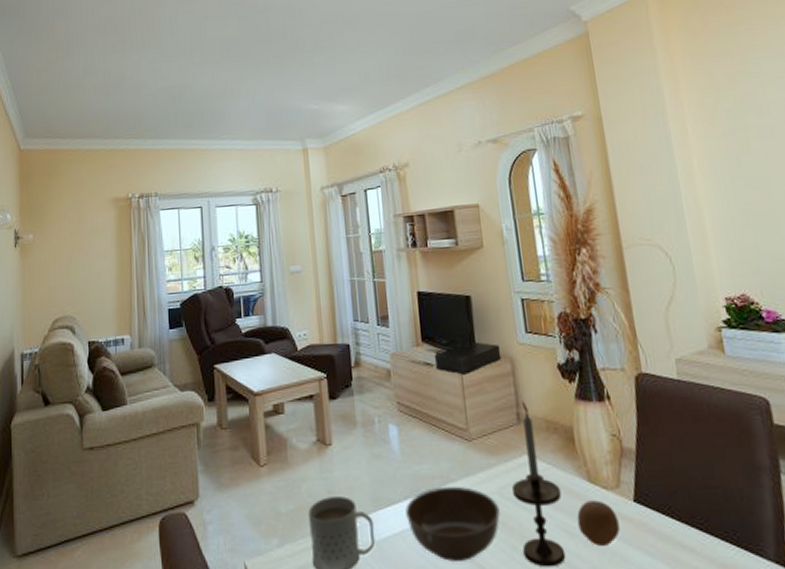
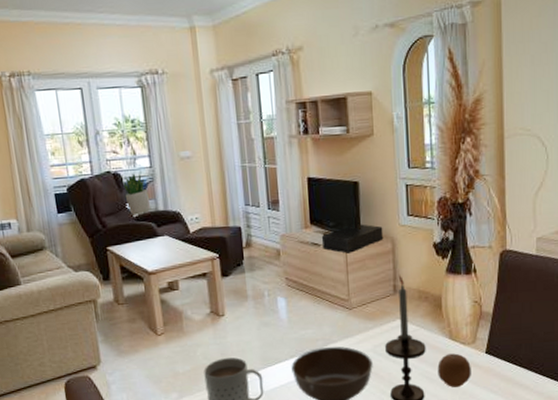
planter: none [232,285,260,331] -> present [121,170,152,215]

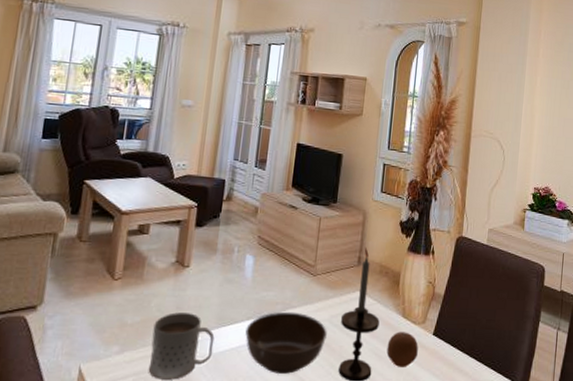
planter: present [121,170,152,215] -> none [116,110,142,153]
game console: present [321,224,384,253] -> none [299,193,358,220]

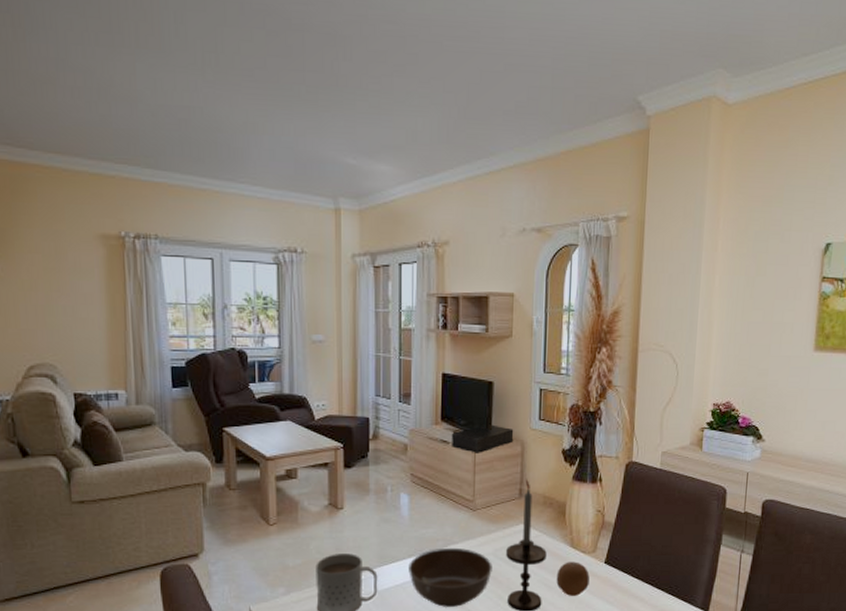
game console: none [299,193,358,220] -> present [451,424,514,453]

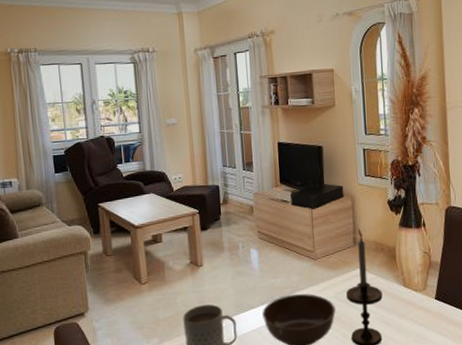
fruit: present [556,561,590,596] -> none [393,299,423,331]

